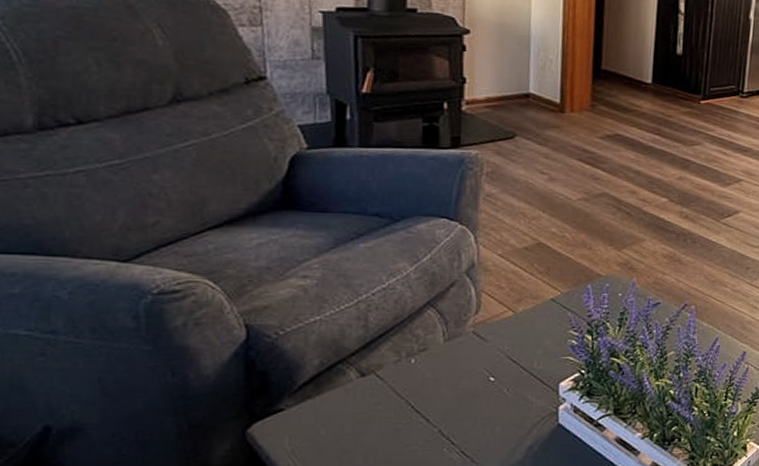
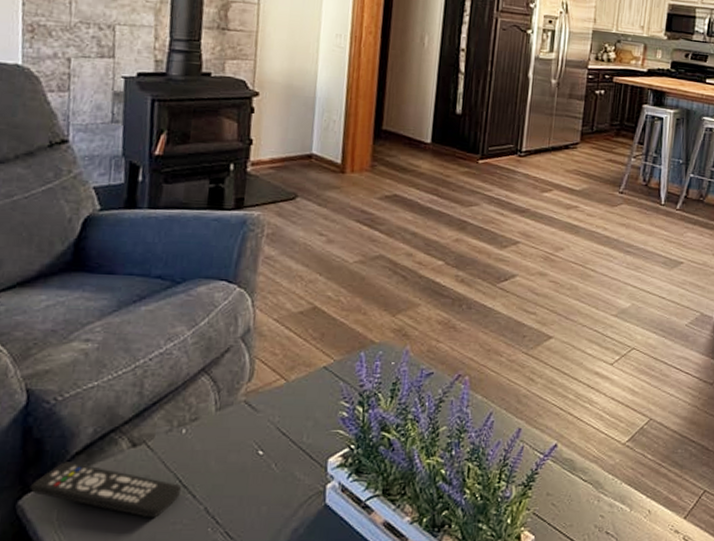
remote control: none [258,392,415,441] -> present [30,462,182,518]

